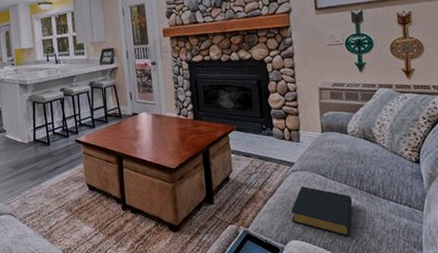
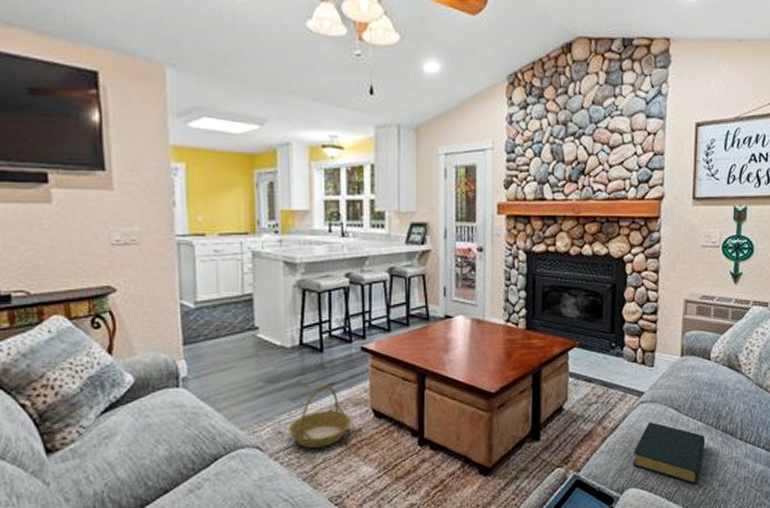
basket: none [31,168,74,214] -> present [289,385,352,448]

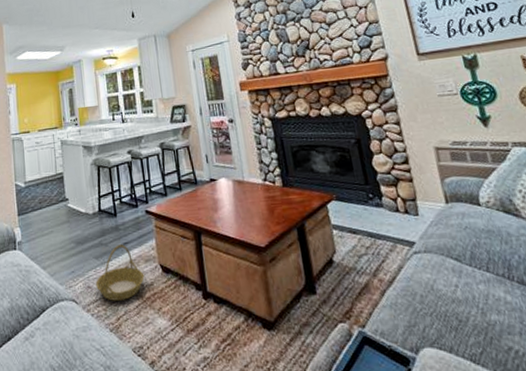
hardback book: present [632,421,706,484] -> none [418,272,504,344]

